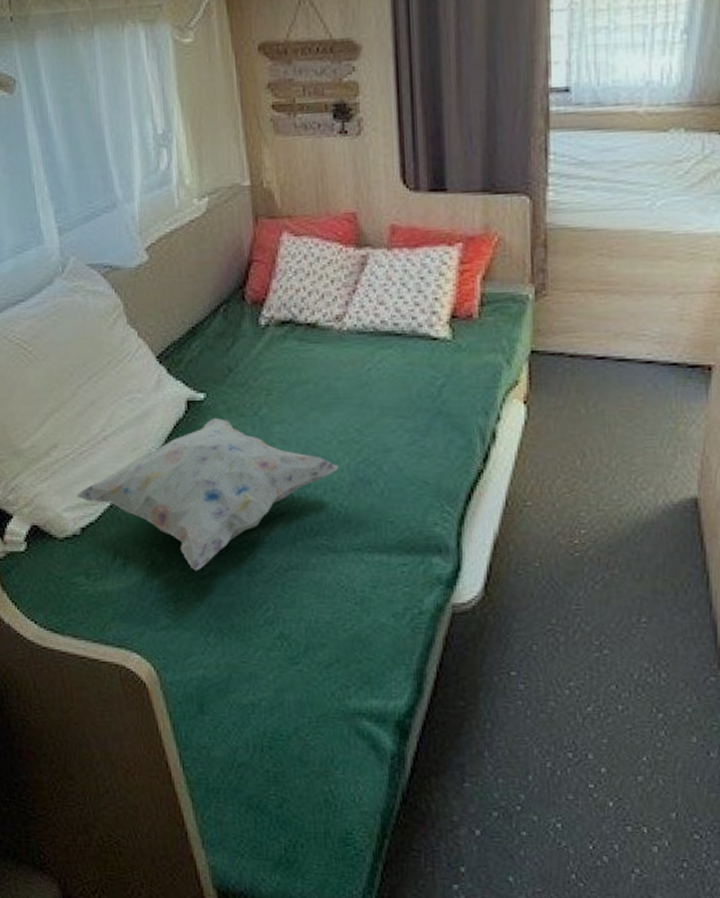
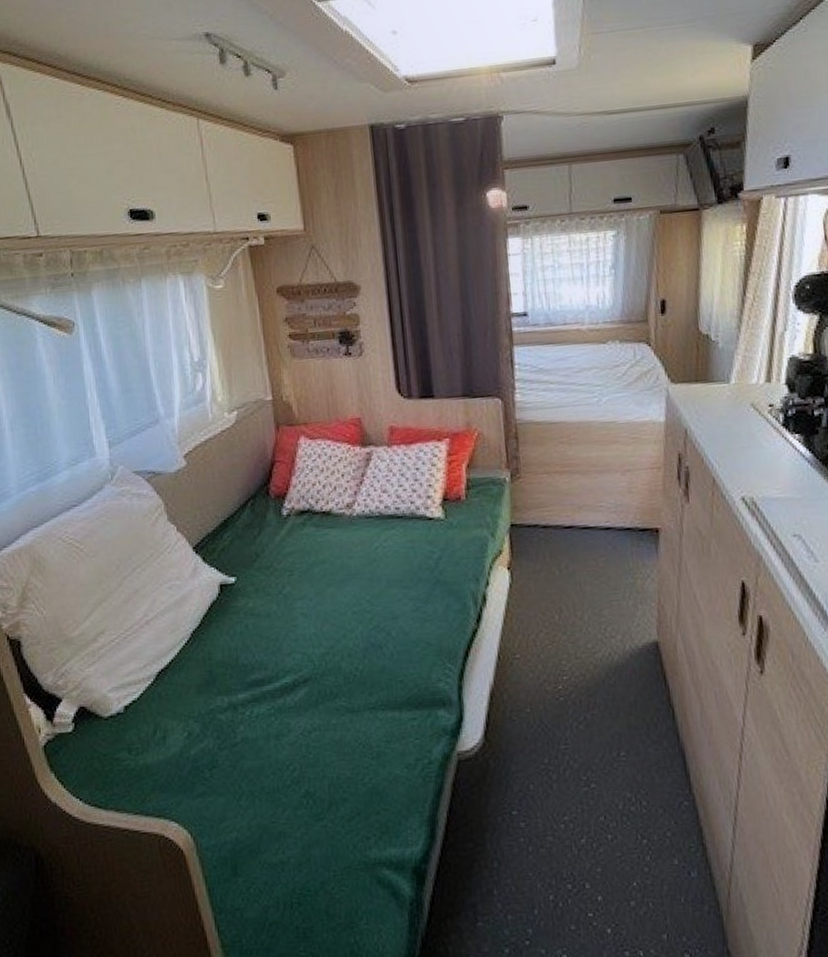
decorative pillow: present [75,417,339,571] -> none [120,598,354,739]

